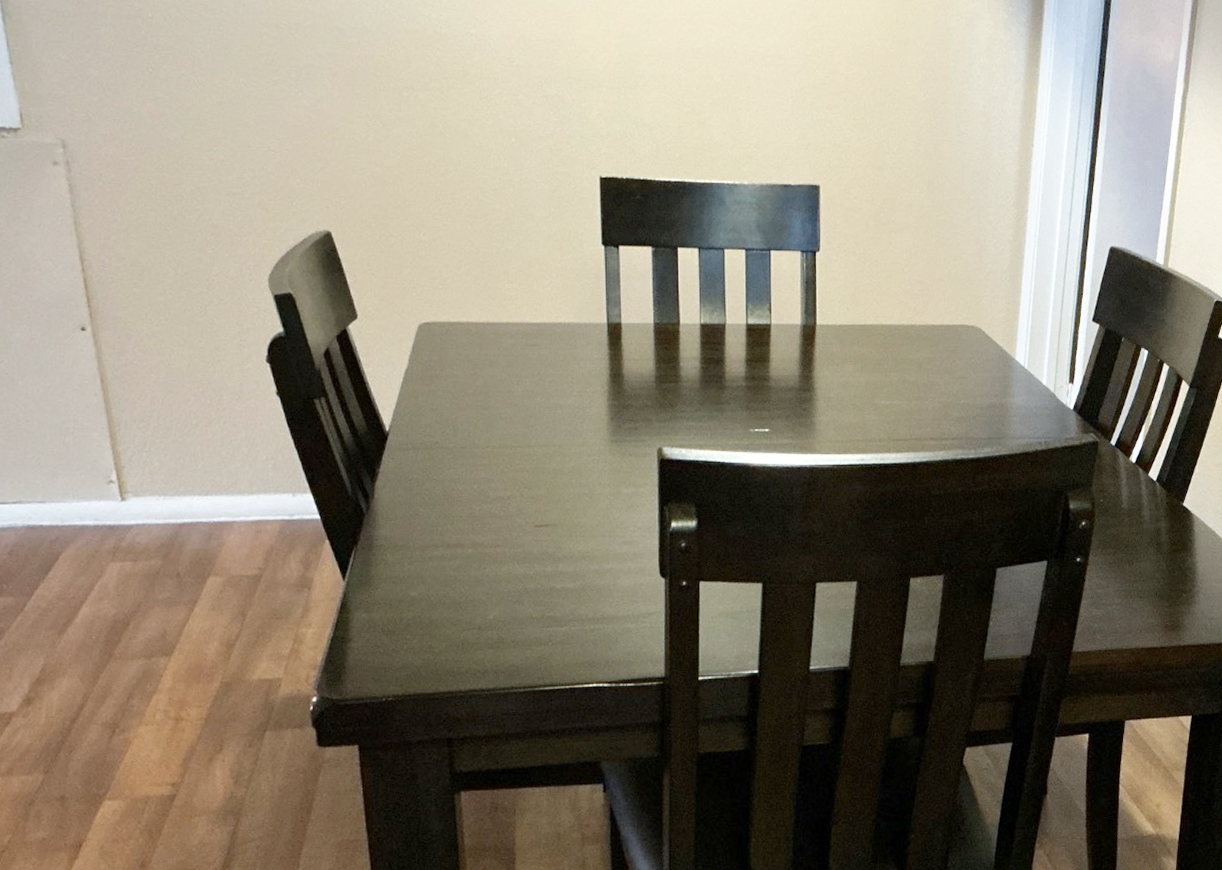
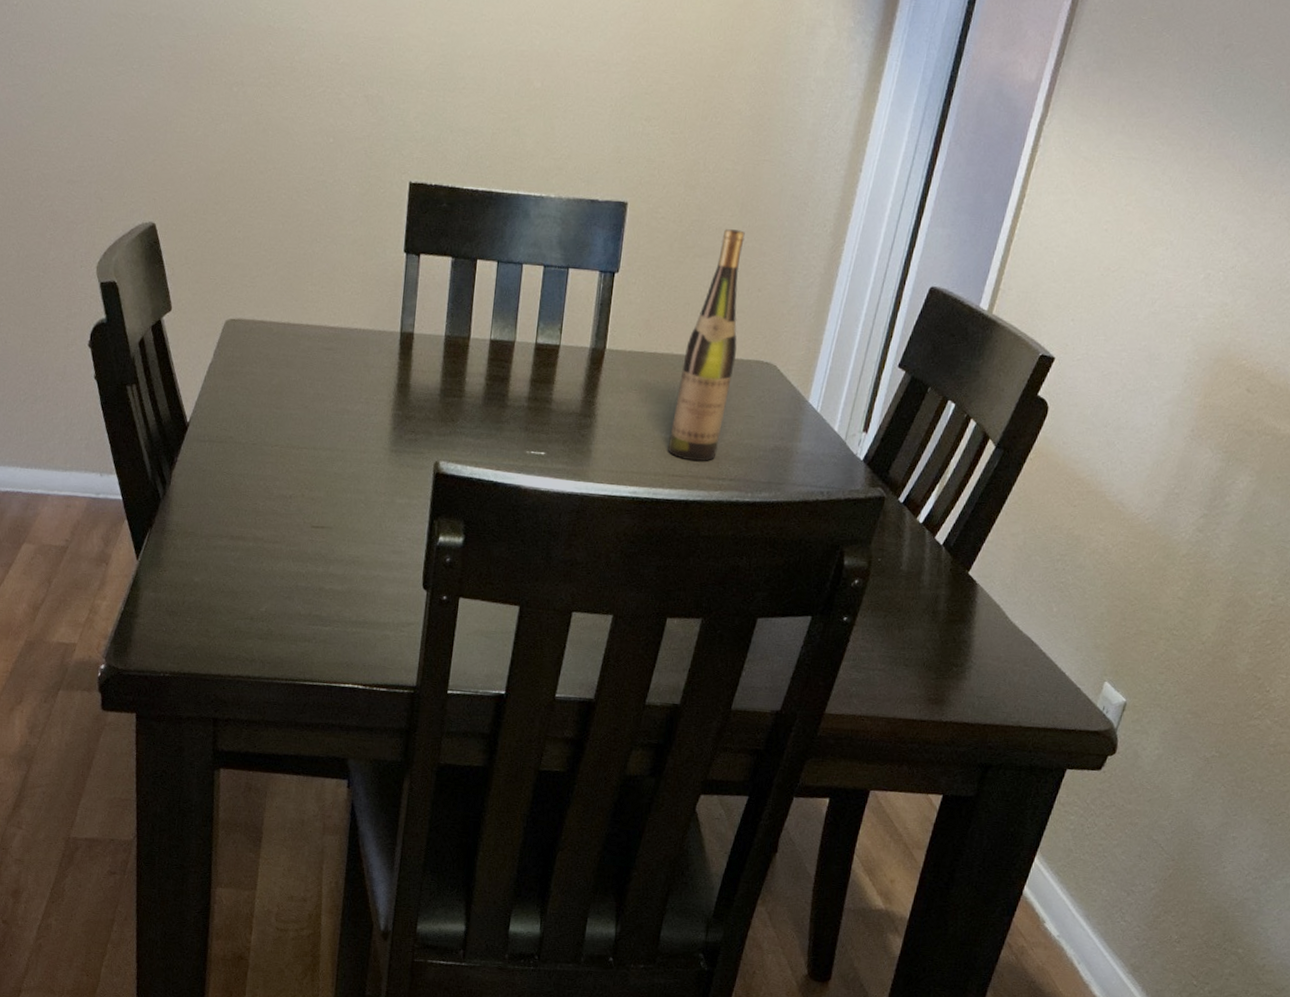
wine bottle: none [889,205,942,425] -> present [668,229,745,462]

